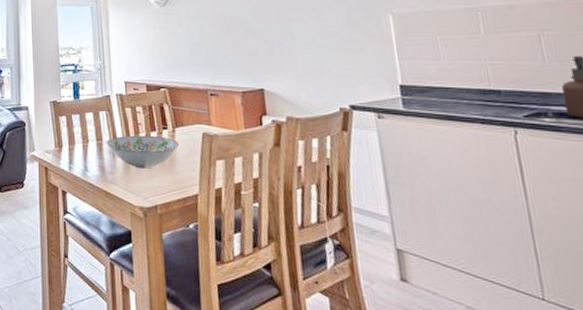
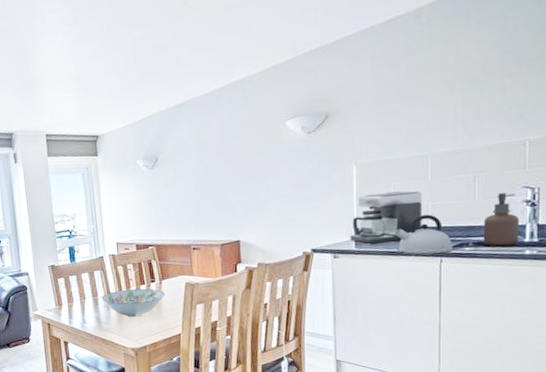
coffee maker: none [395,46,483,105] -> present [350,191,422,244]
kettle: none [448,75,530,122] -> present [394,214,454,255]

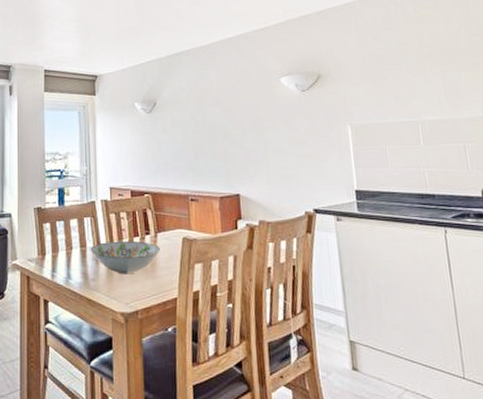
coffee maker: present [350,191,422,244] -> none [351,155,422,209]
kettle: present [394,214,454,255] -> none [394,181,457,223]

